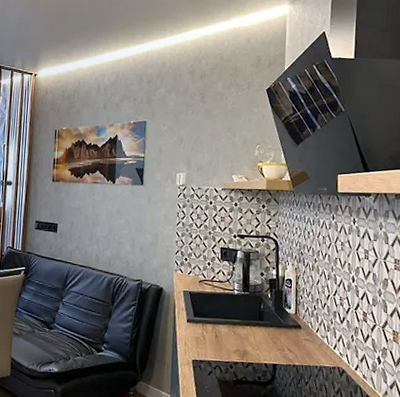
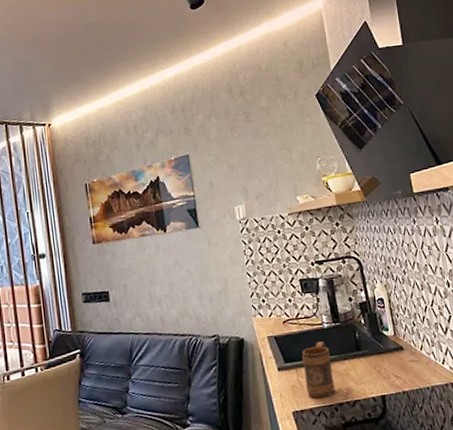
mug: none [208,305,235,355] -> present [301,341,335,399]

